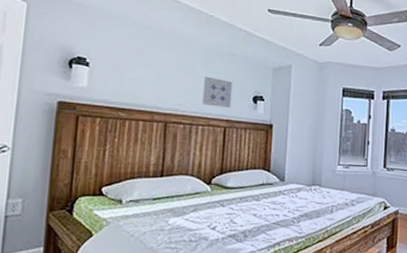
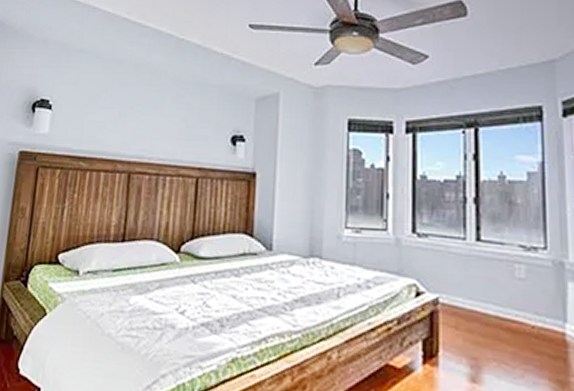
wall art: present [202,76,233,108] -> none [171,113,207,152]

